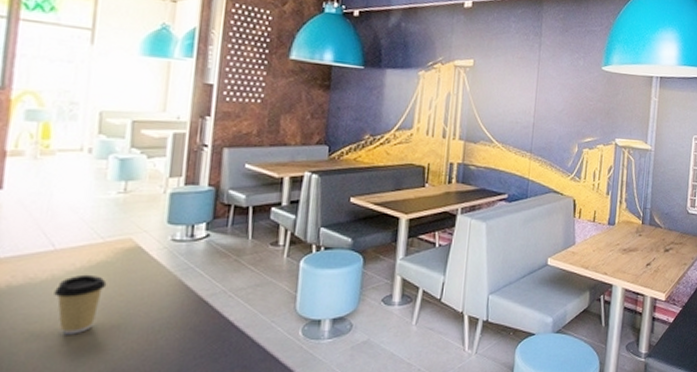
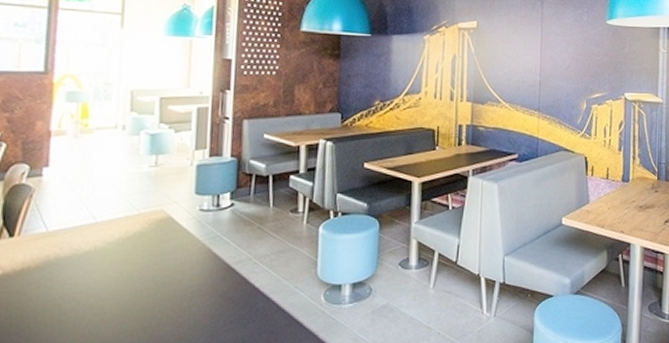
coffee cup: present [54,274,107,335] -> none [97,244,143,303]

